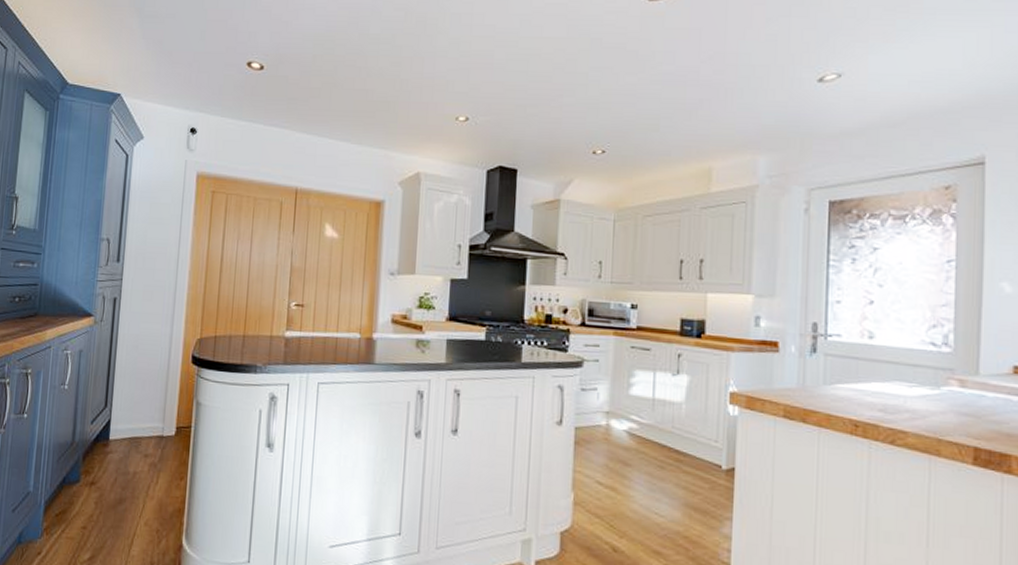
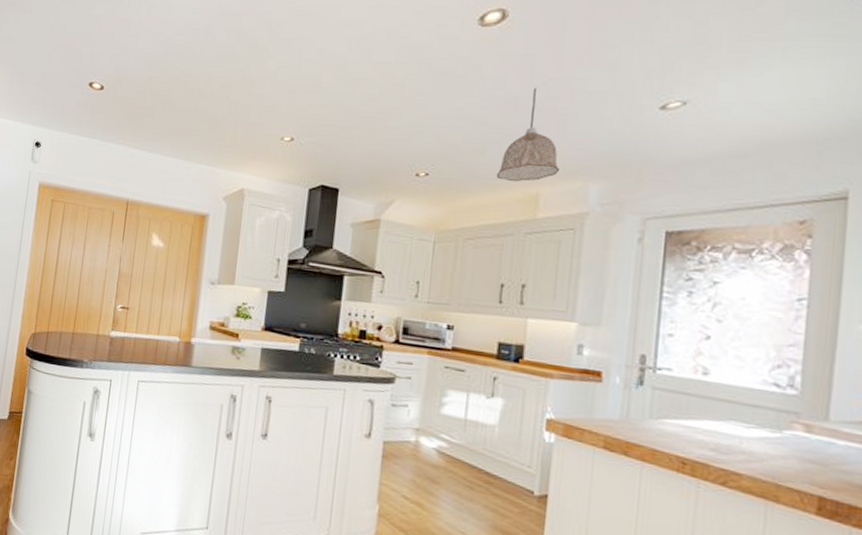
pendant lamp: none [670,62,730,157] -> present [496,87,560,182]

